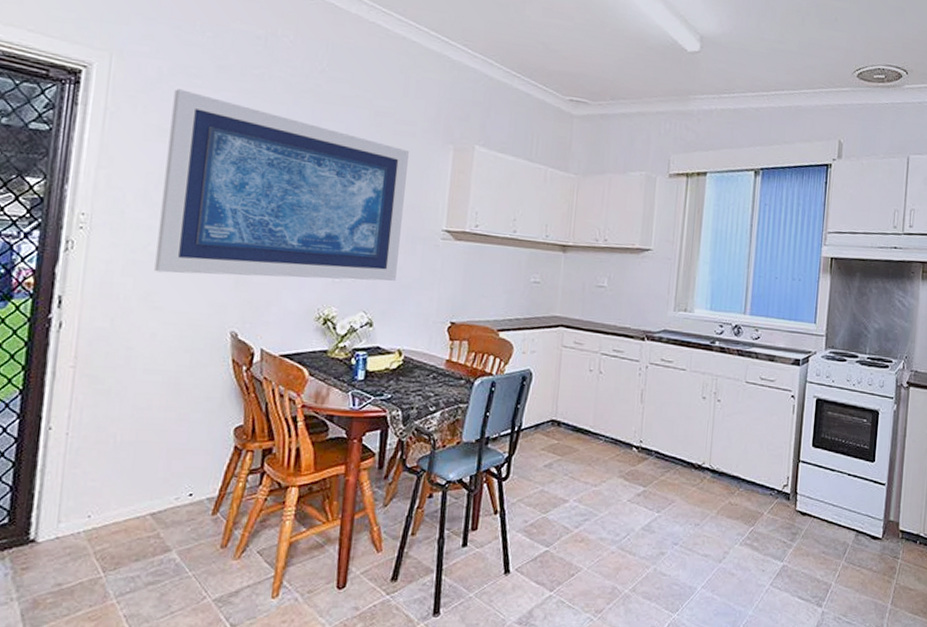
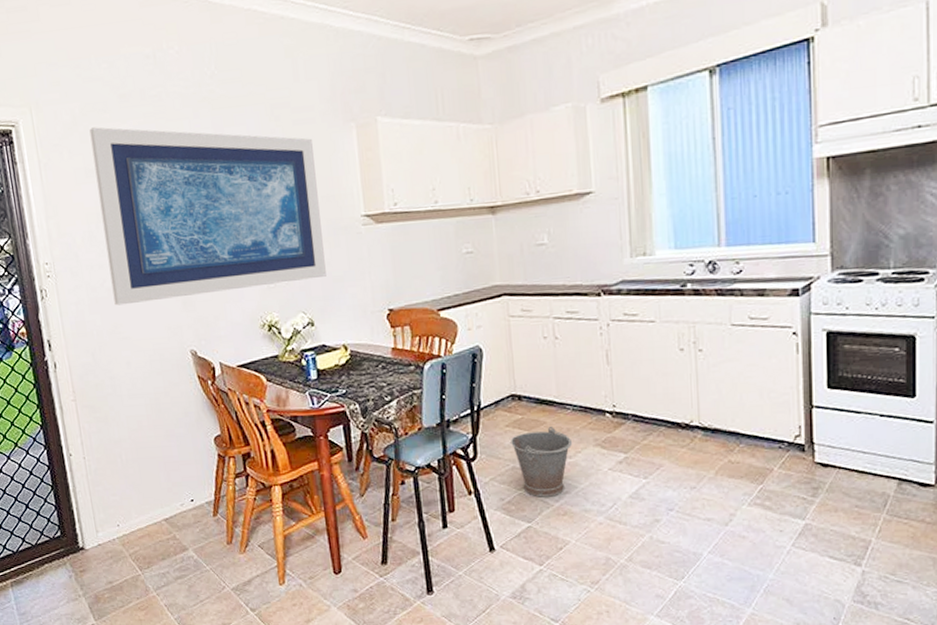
bucket: none [543,453,599,523] -> present [511,426,572,497]

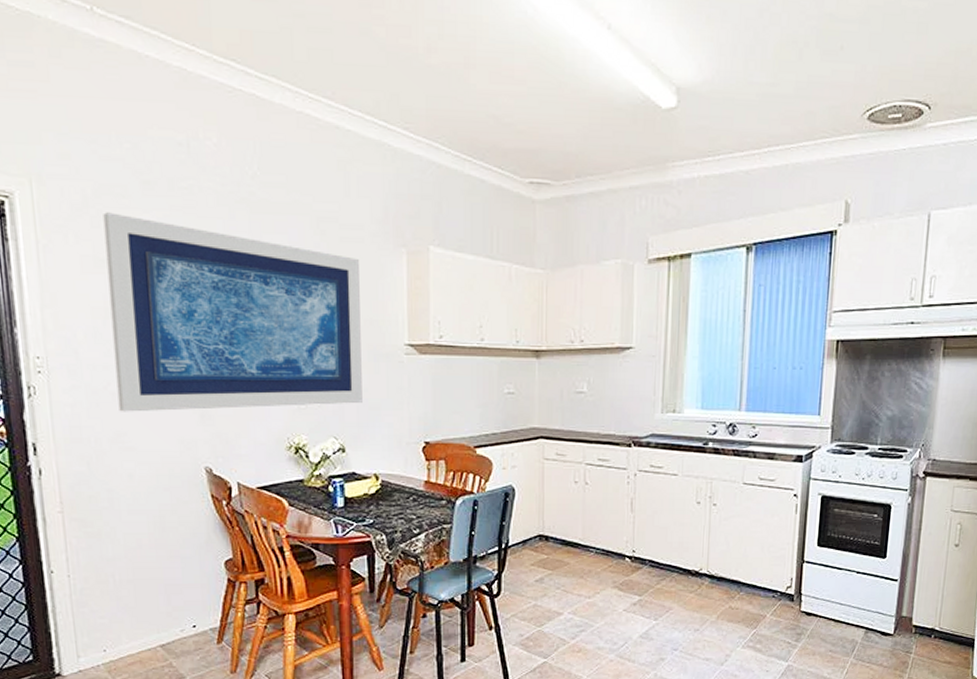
bucket: present [511,426,572,497] -> none [535,567,592,635]

